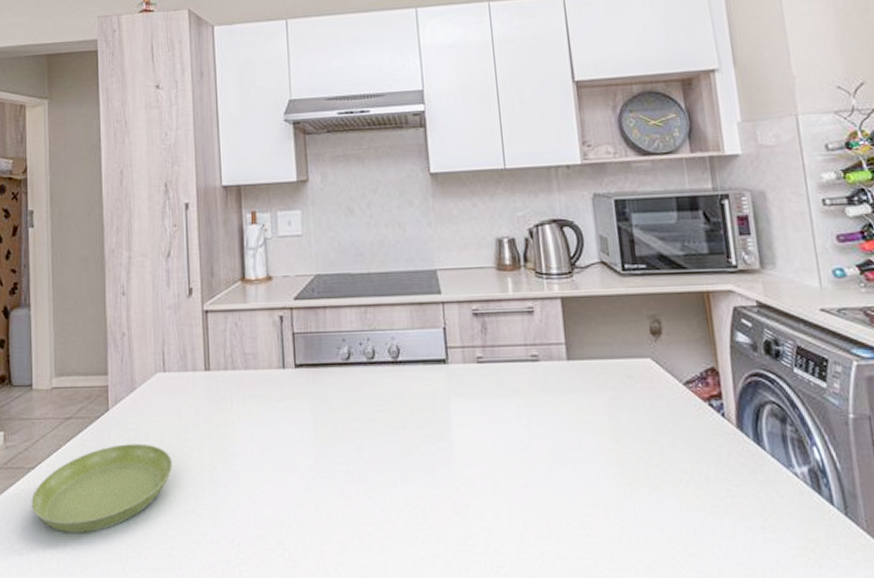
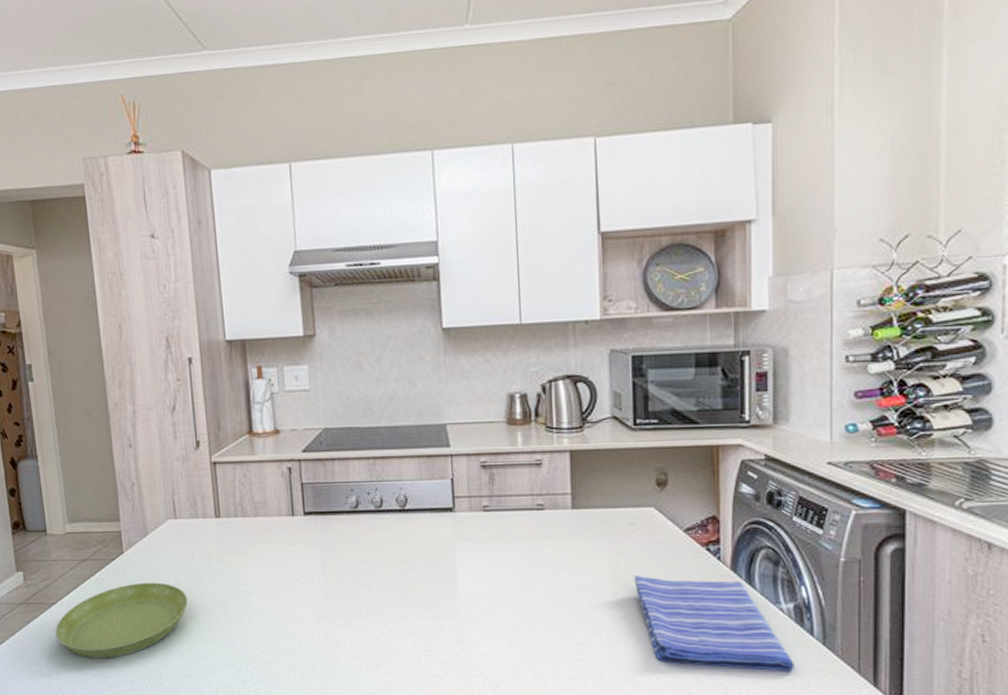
dish towel: none [637,435,819,549] -> present [634,576,794,672]

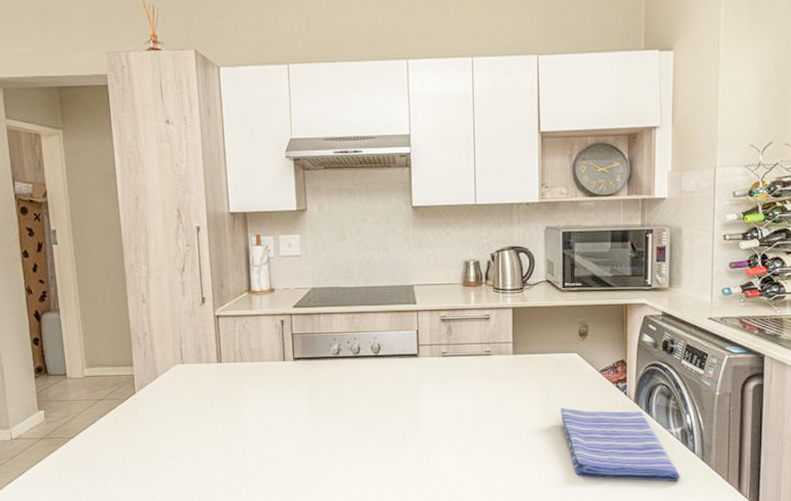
saucer: present [55,582,188,658] -> none [72,418,192,485]

